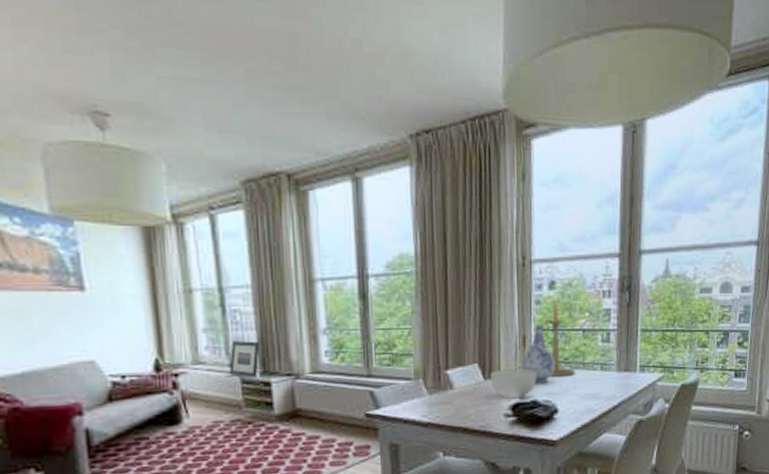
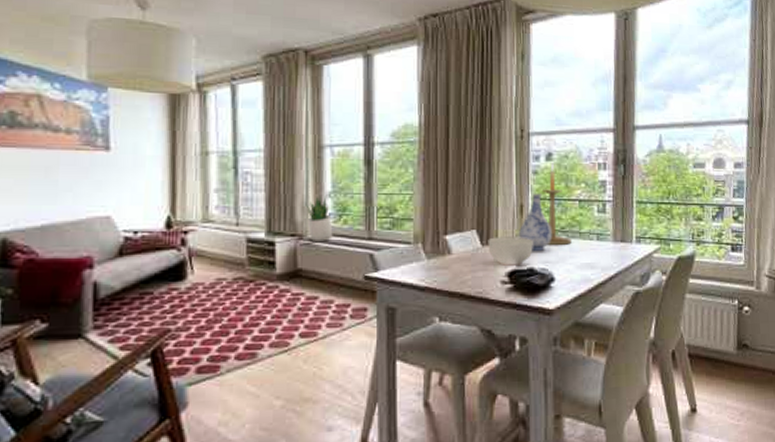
picture frame: present [229,341,260,378] -> none [237,201,267,237]
planter: none [300,331,331,382] -> present [305,194,333,243]

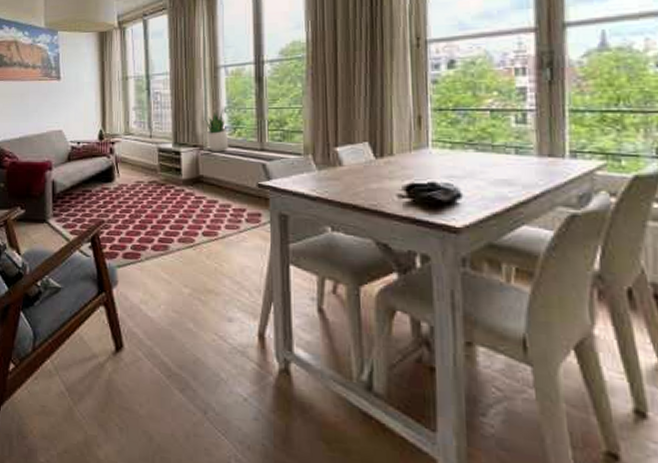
bowl: present [488,237,534,266] -> none [381,149,436,179]
vase: present [519,193,553,251] -> none [417,103,458,164]
candlestick: present [541,162,572,245] -> none [443,69,482,159]

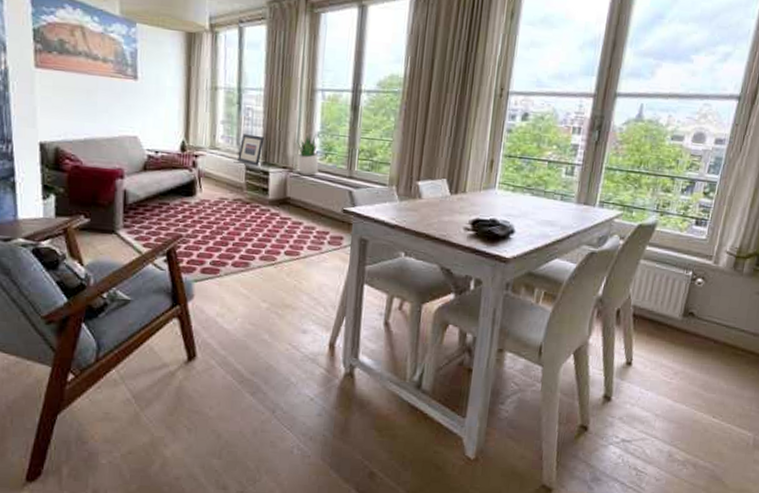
picture frame: none [150,117,173,147] -> present [238,134,264,166]

